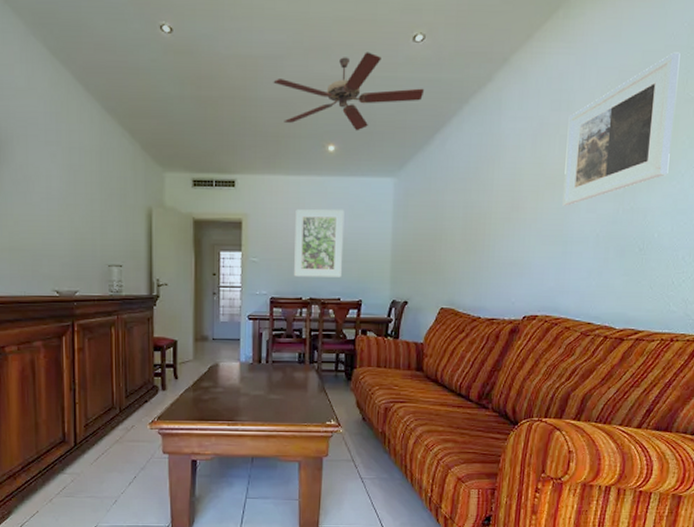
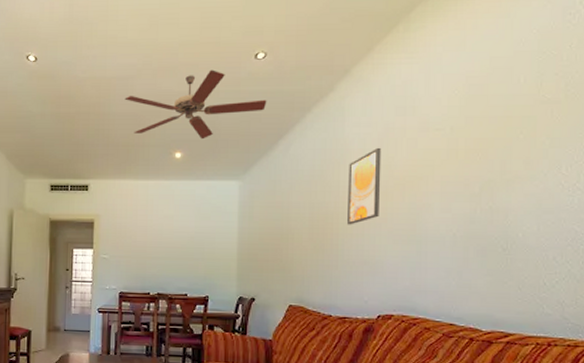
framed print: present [294,209,345,277] -> none [142,210,191,274]
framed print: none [499,144,535,226] -> present [348,147,382,225]
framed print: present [562,52,680,206] -> none [414,57,531,206]

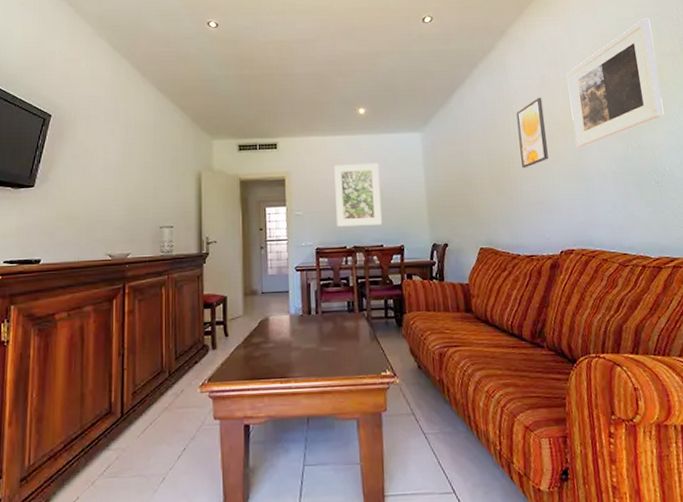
ceiling fan: present [124,70,267,140] -> none [306,32,438,96]
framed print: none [142,210,191,274] -> present [334,163,382,227]
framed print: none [414,57,531,206] -> present [566,18,665,148]

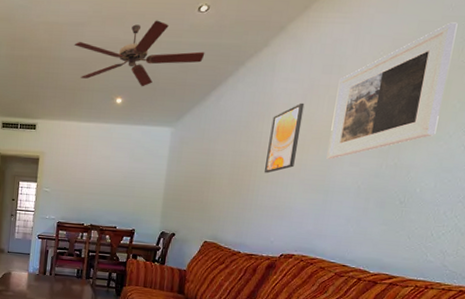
ceiling fan: none [306,32,438,96] -> present [74,20,205,87]
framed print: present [334,163,382,227] -> none [79,150,126,209]

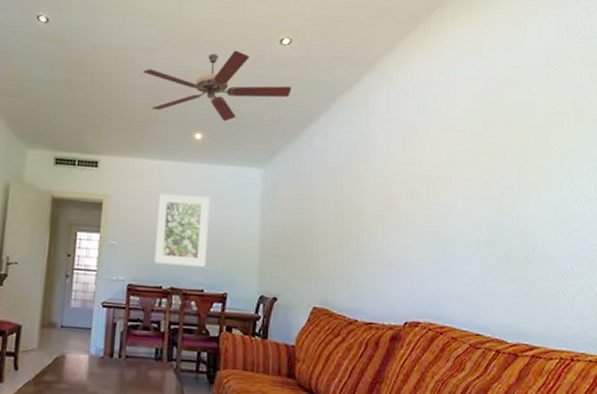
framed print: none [79,150,126,209] -> present [155,193,210,267]
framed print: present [264,102,305,173] -> none [373,144,405,223]
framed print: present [326,22,458,159] -> none [437,68,544,208]

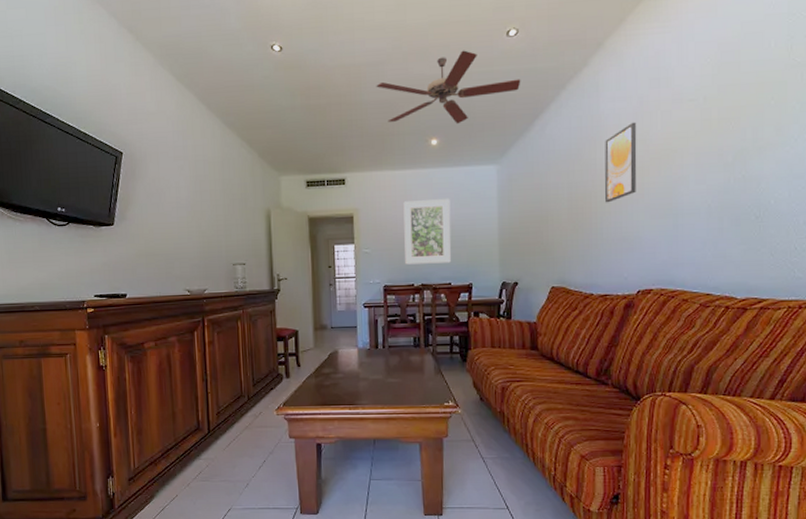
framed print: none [373,144,405,223] -> present [605,122,637,203]

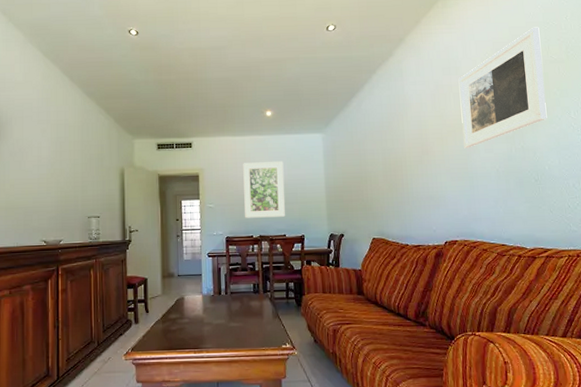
ceiling fan: present [376,50,521,124] -> none [219,40,340,99]
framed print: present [605,122,637,203] -> none [410,101,438,167]
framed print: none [669,20,782,180] -> present [458,27,547,148]

